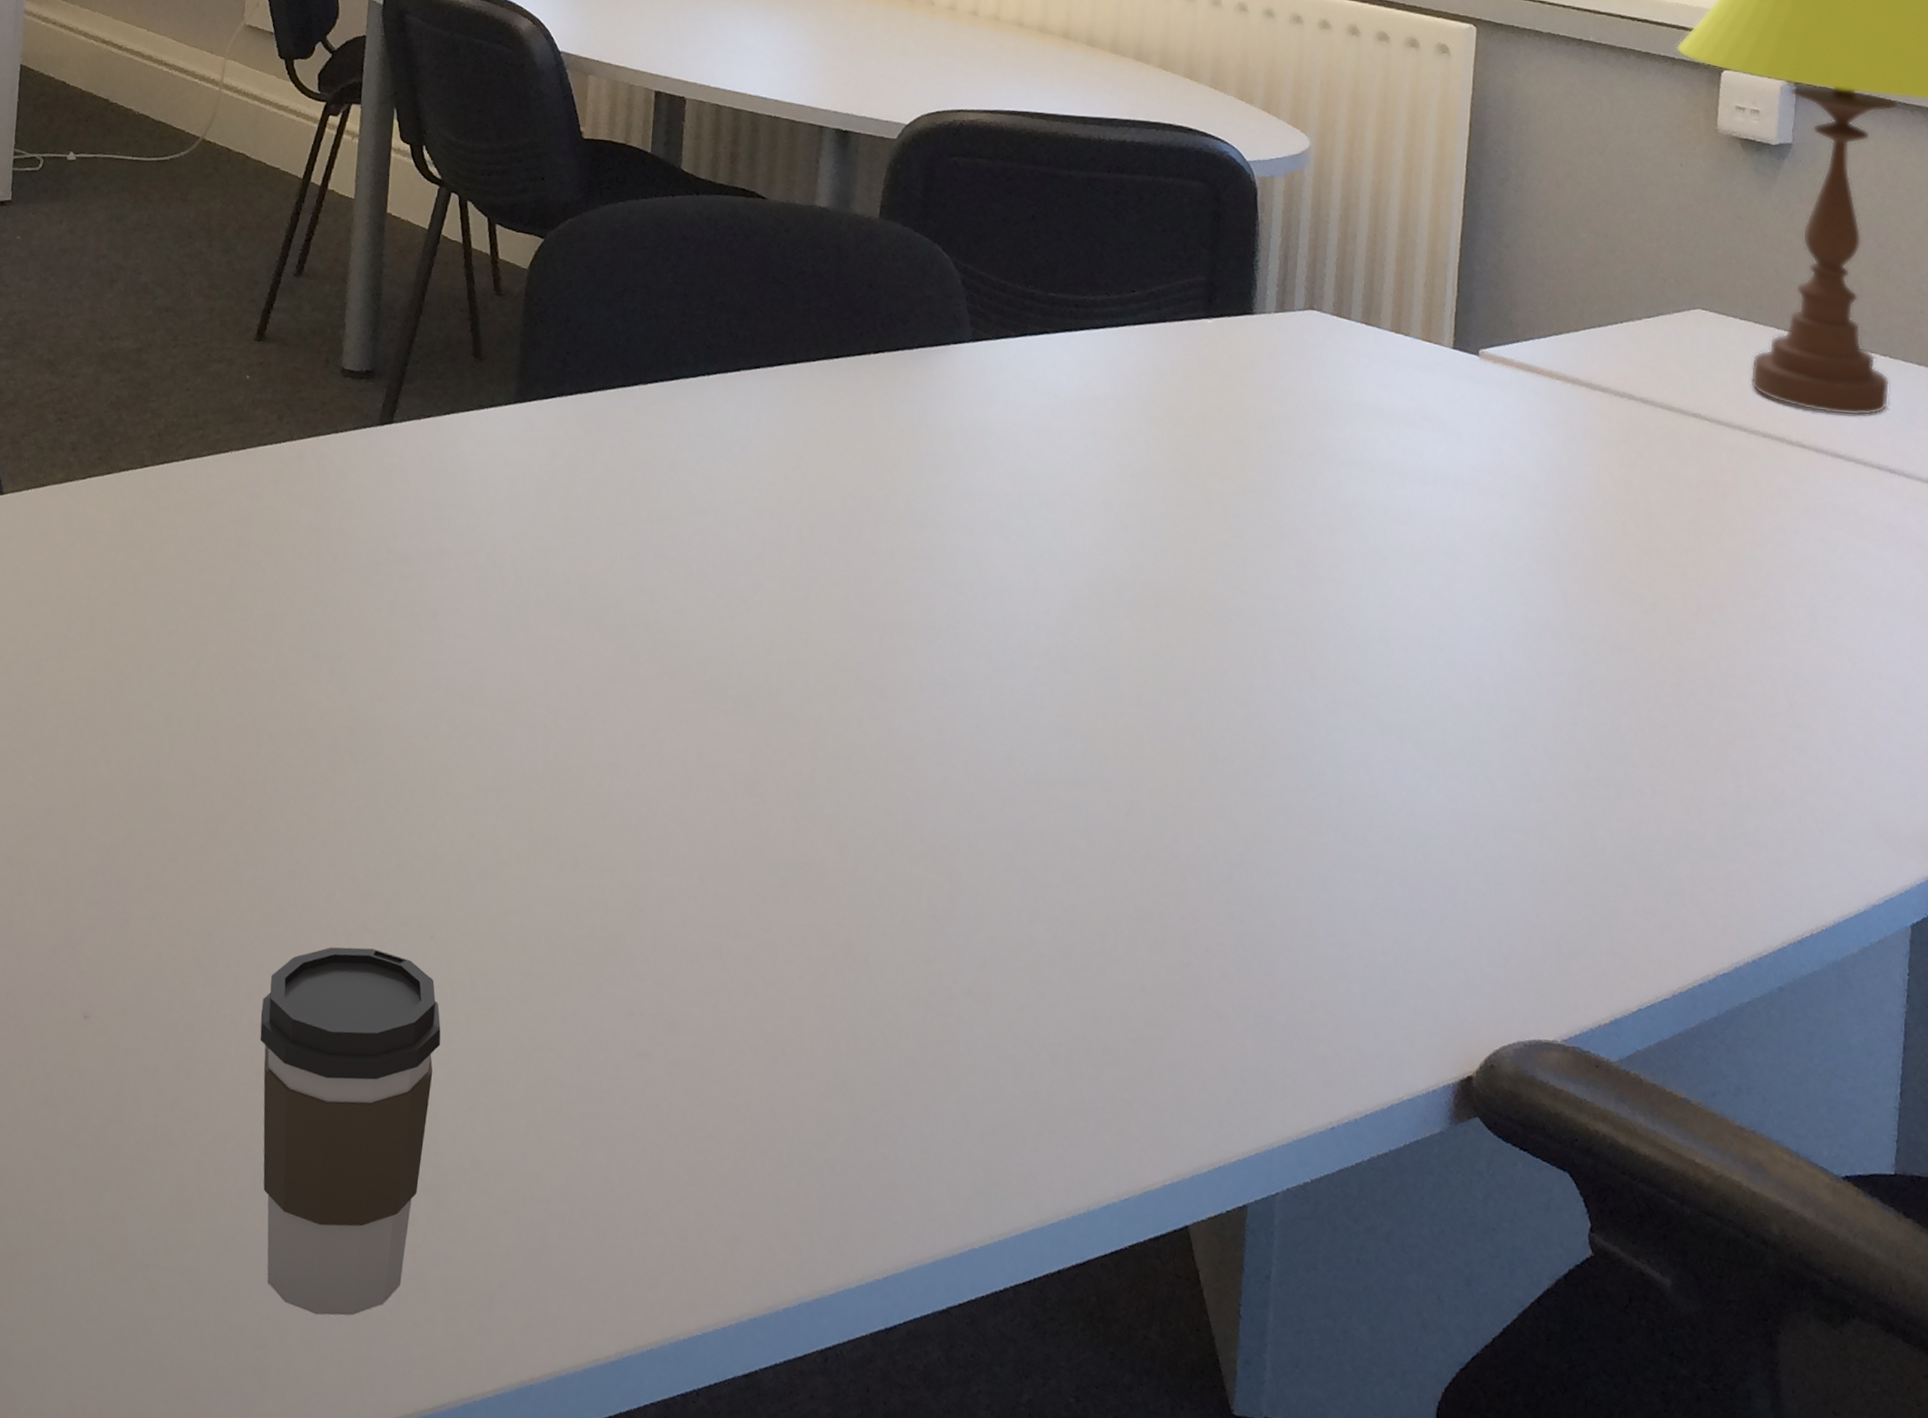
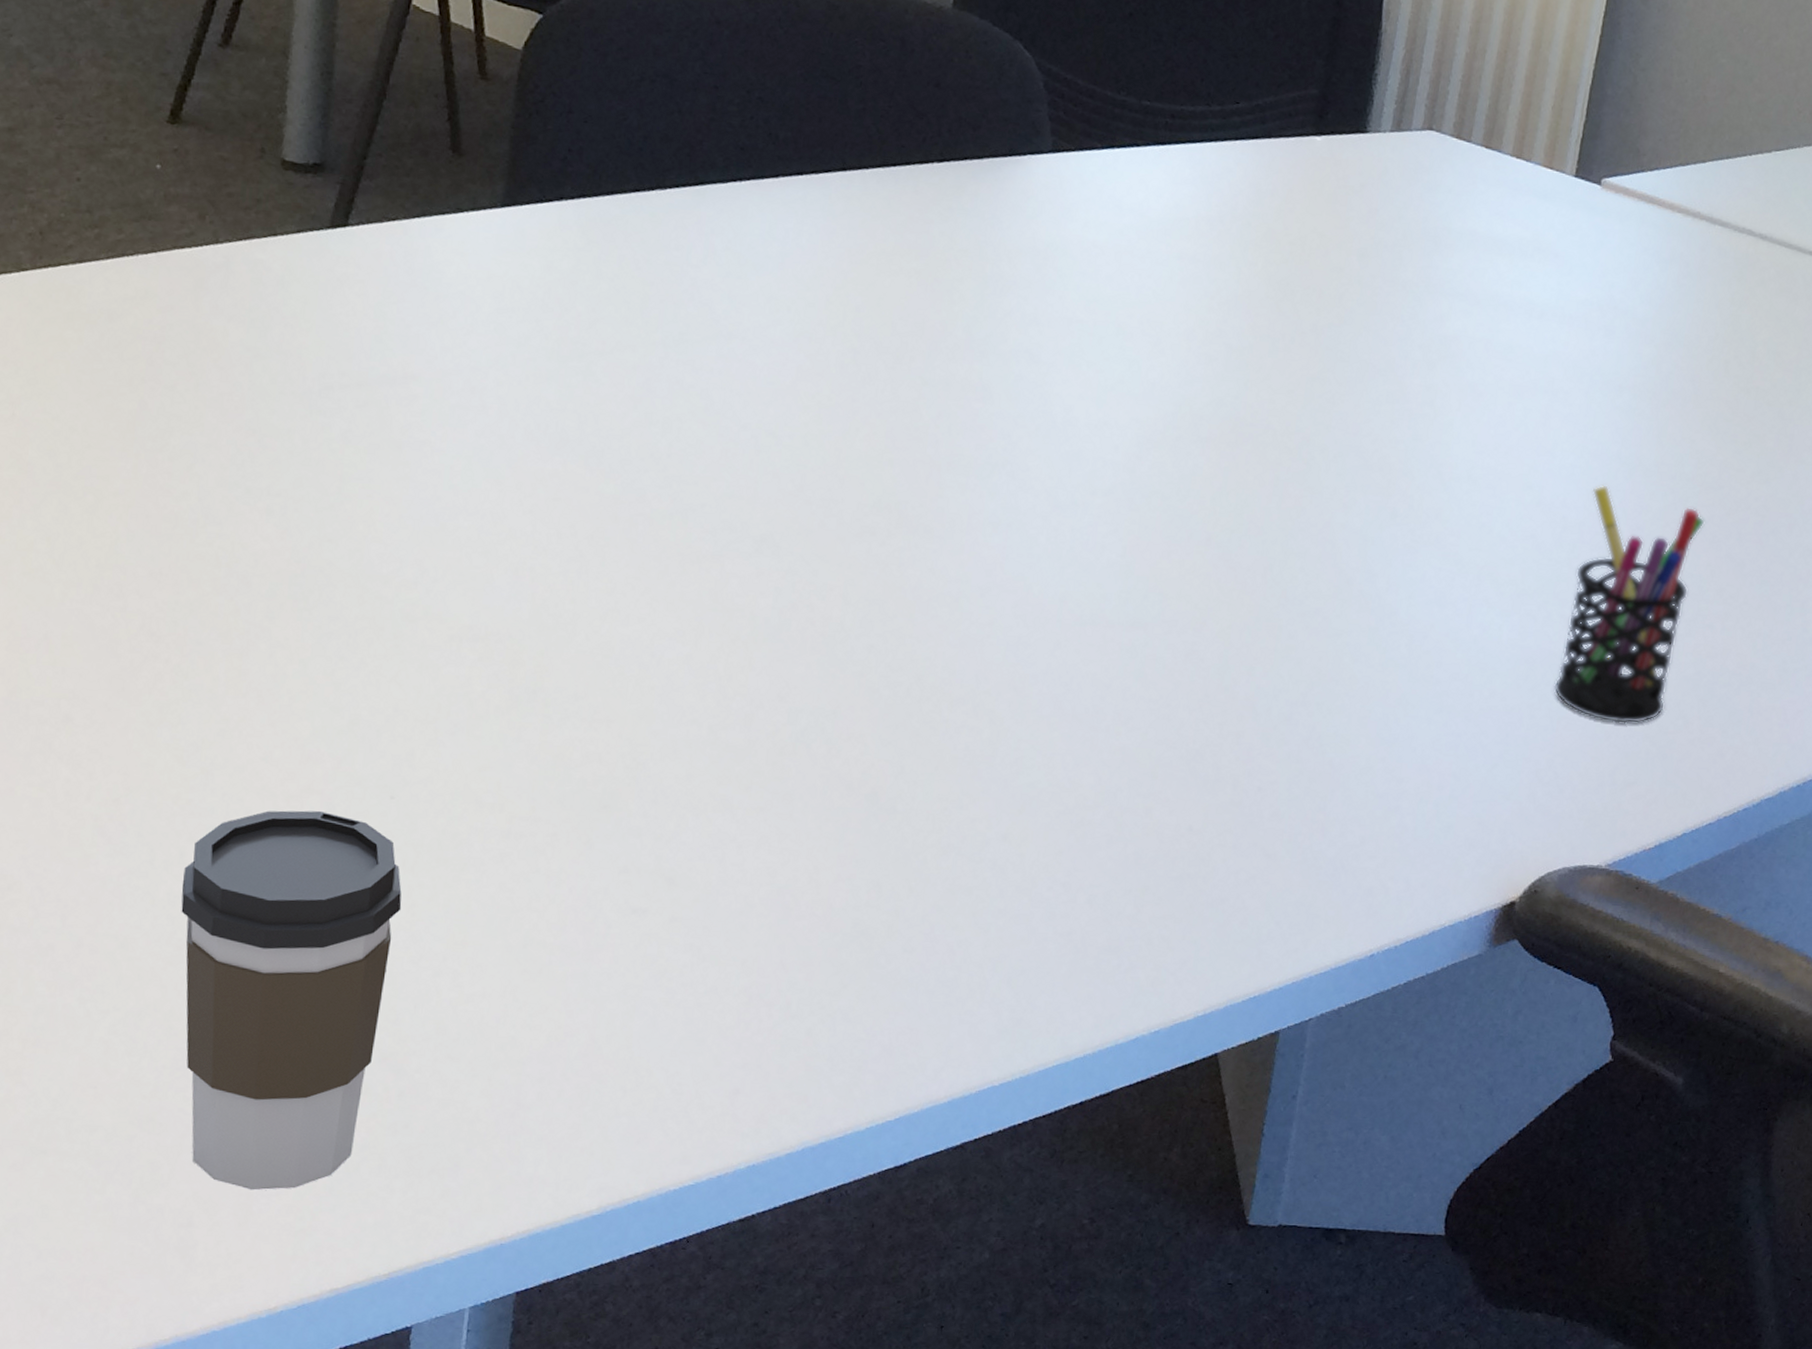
pen holder: none [1487,646,1621,892] -> present [1553,484,1705,724]

